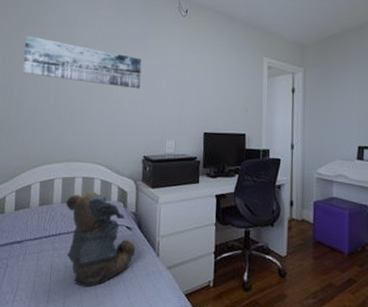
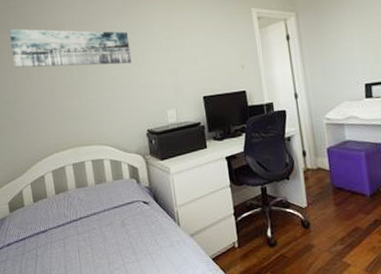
teddy bear: present [66,192,135,288] -> none [80,173,156,266]

